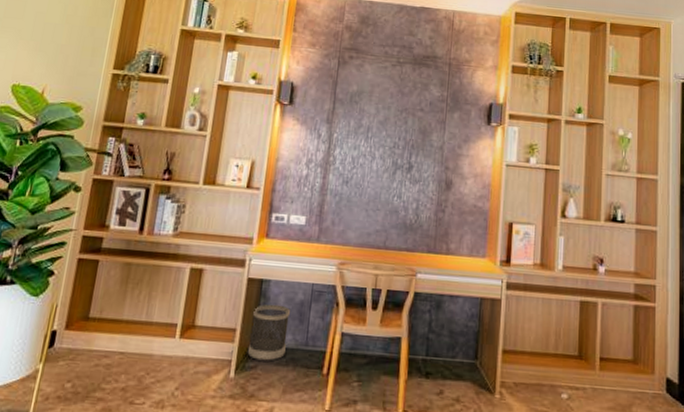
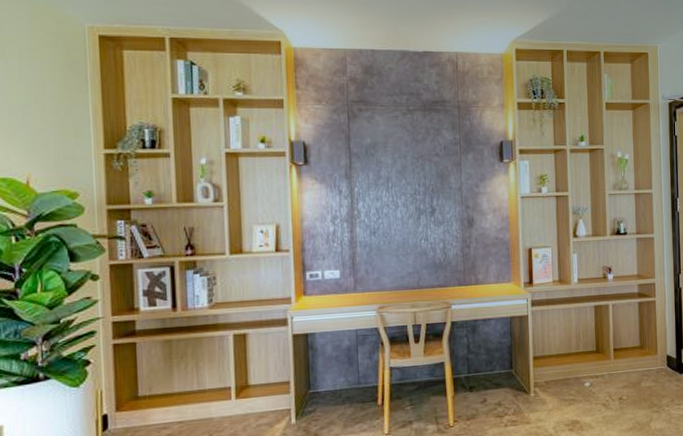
wastebasket: present [247,304,290,361] -> none [304,353,340,405]

